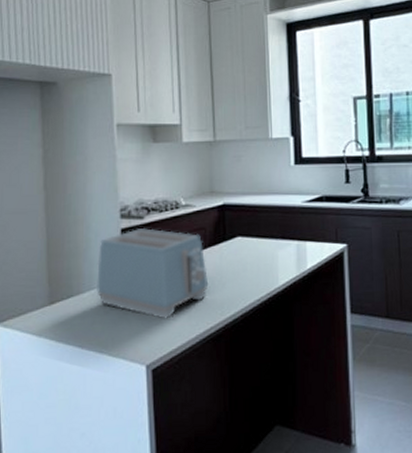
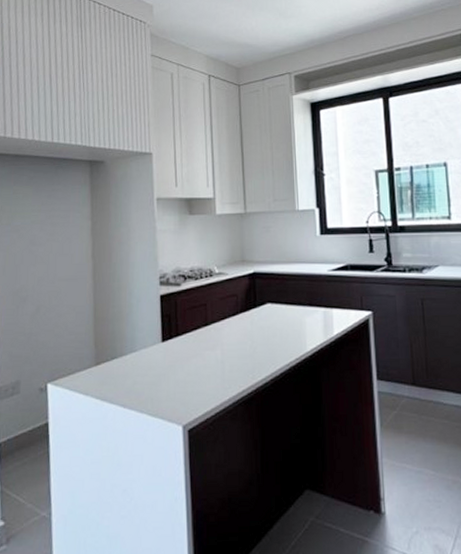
toaster: present [97,228,208,320] -> none [138,295,240,382]

